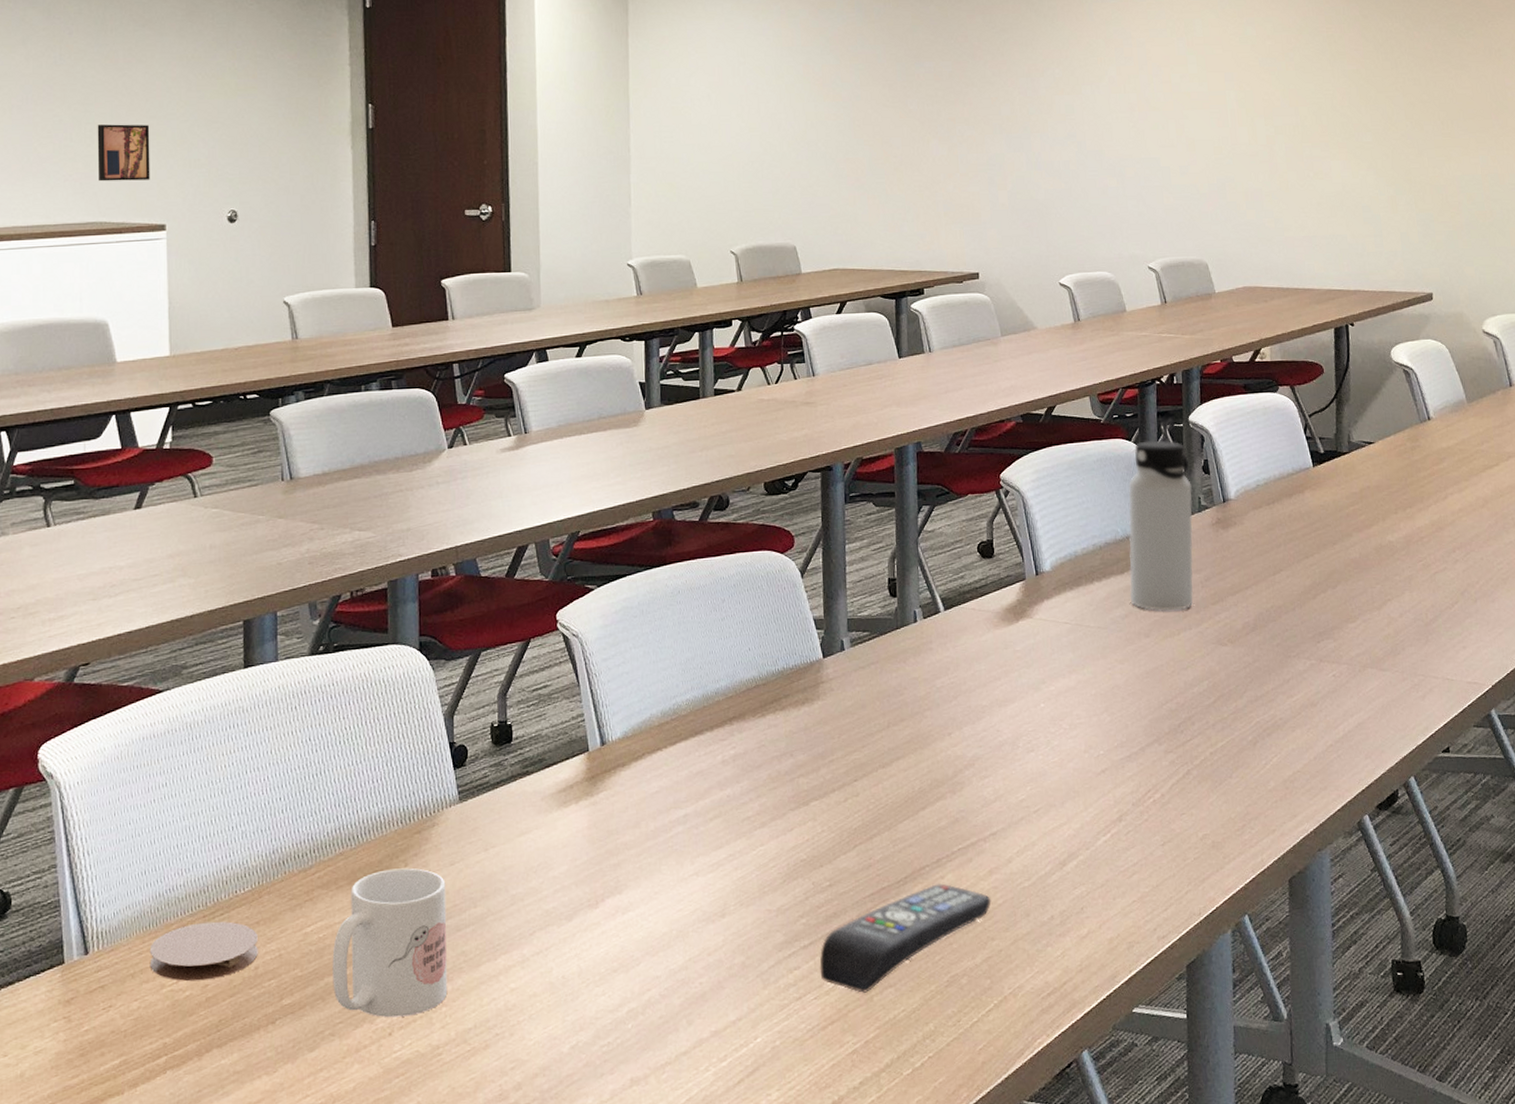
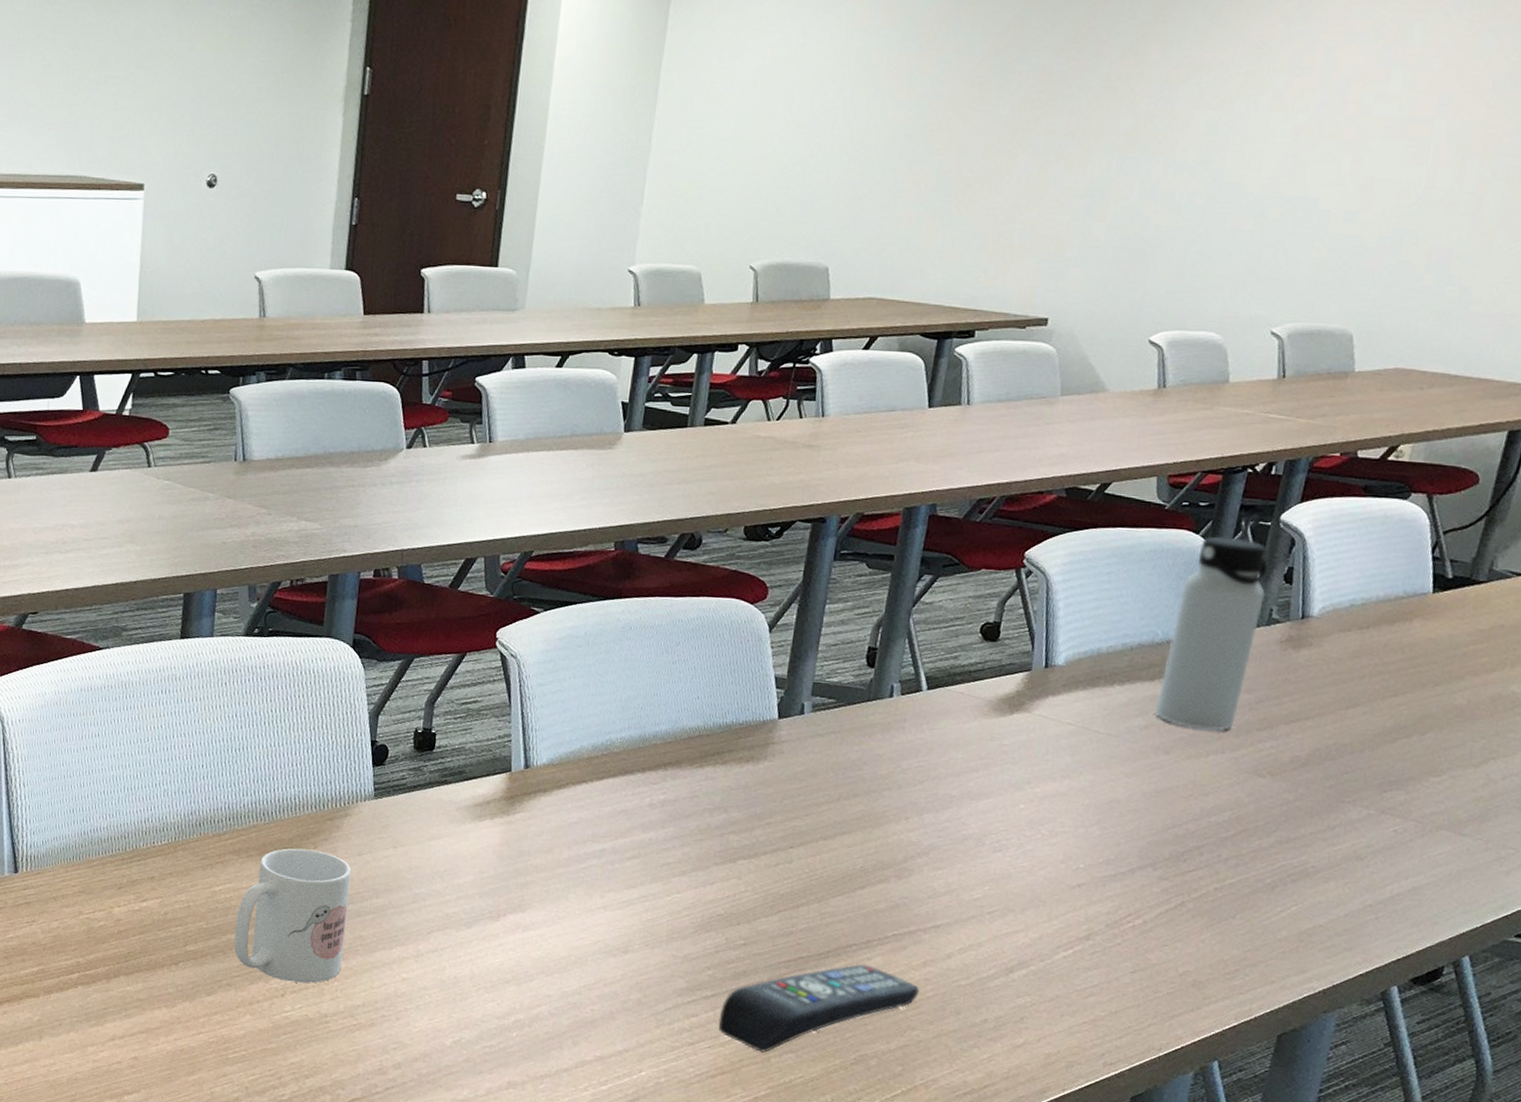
wall art: present [97,124,150,182] -> none [82,72,137,135]
coaster: present [149,921,258,981] -> none [70,864,170,916]

